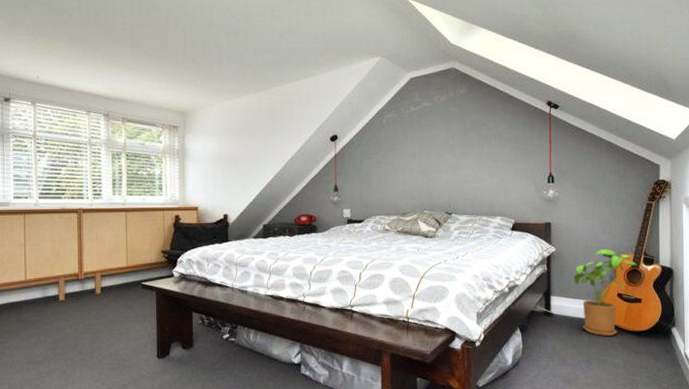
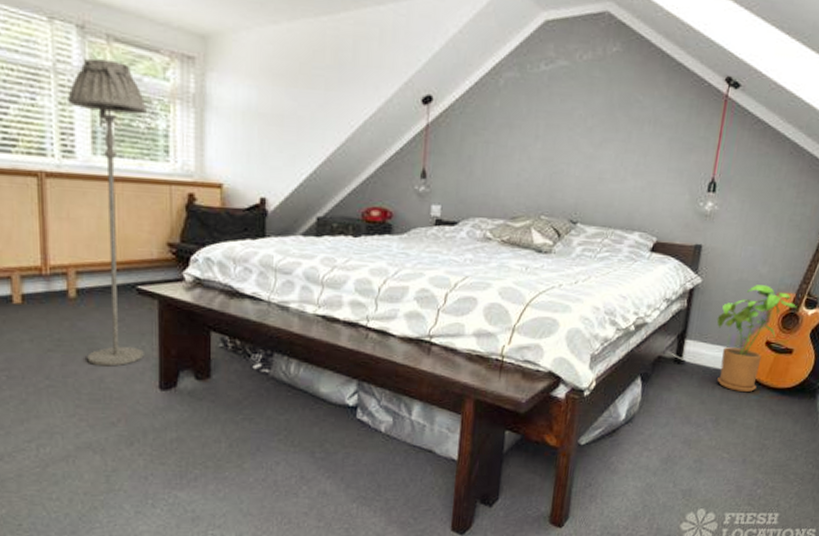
floor lamp: none [98,133,147,343] -> present [68,58,147,367]

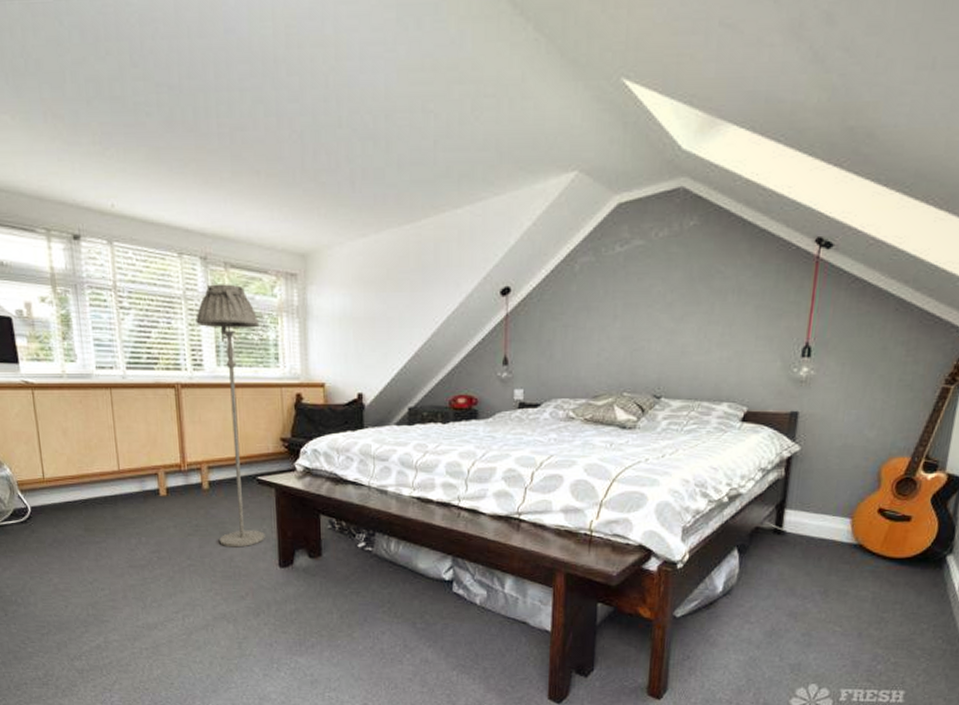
house plant: present [716,285,797,393] -> none [819,450,914,563]

